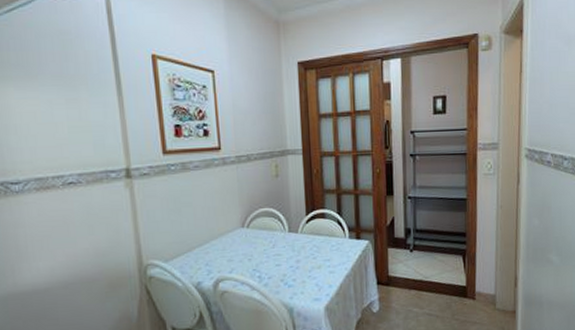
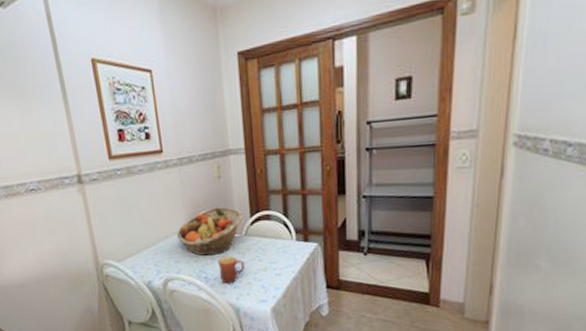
fruit basket: none [230,205,299,254] -> present [176,207,243,256]
mug: none [272,253,299,283] -> present [218,255,244,284]

